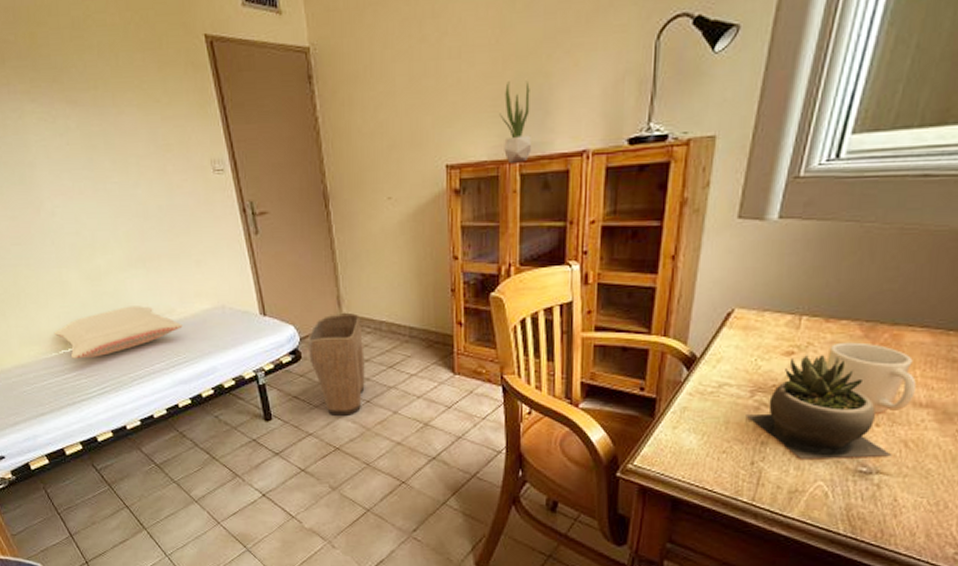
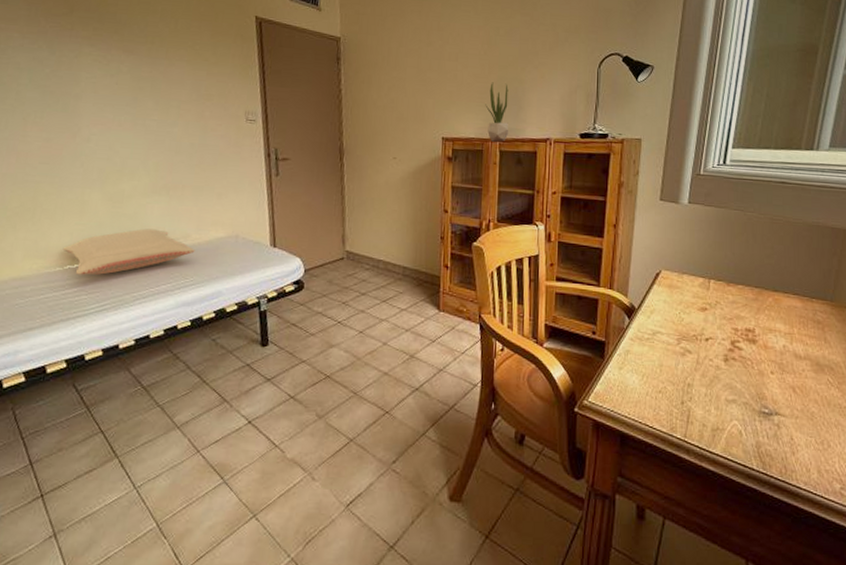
laundry basket: present [307,313,365,416] -> none [310,250,362,345]
succulent plant: present [746,354,892,459] -> none [675,310,785,401]
mug: present [826,342,917,414] -> none [730,302,796,363]

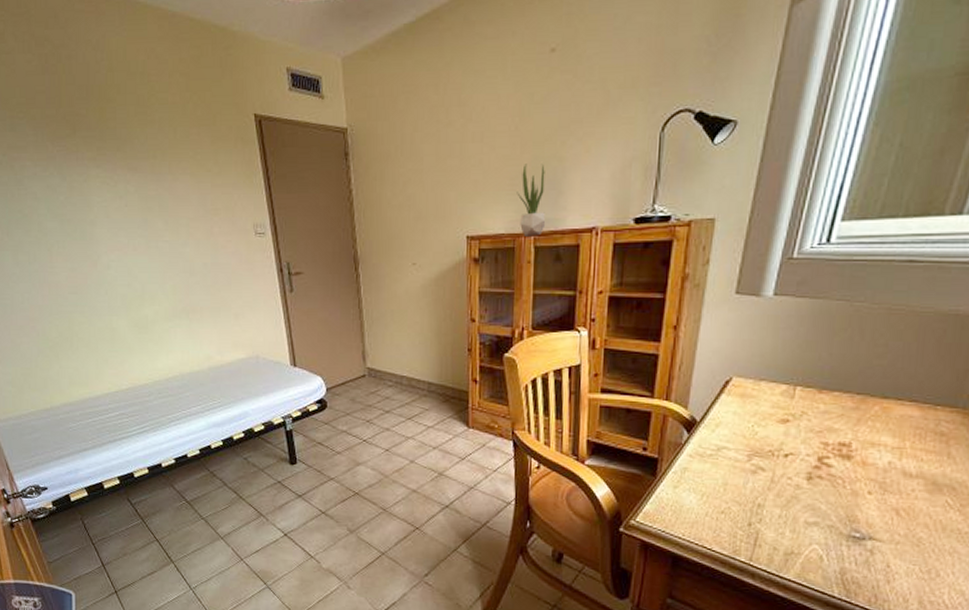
pillow: present [62,228,195,275] -> none [101,353,219,400]

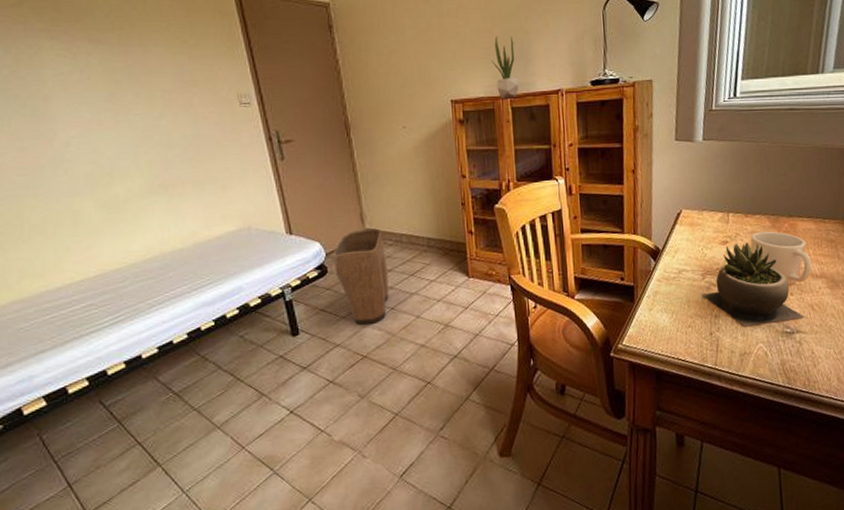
laundry basket: none [333,367,386,463] -> present [333,228,389,325]
succulent plant: none [743,422,884,524] -> present [701,242,805,327]
mug: none [819,412,907,482] -> present [750,231,812,286]

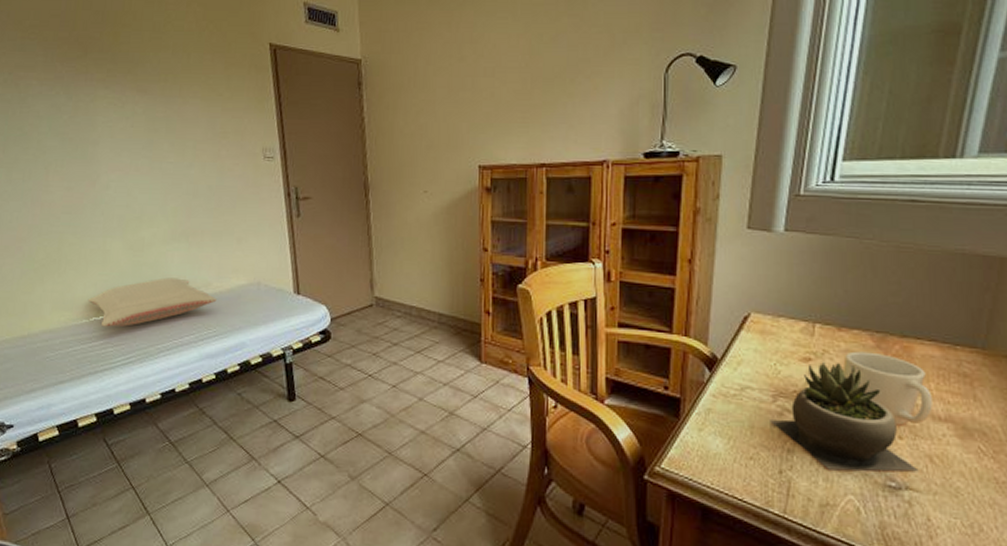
pillow: none [61,231,207,289] -> present [87,277,217,327]
laundry basket: present [333,228,389,325] -> none [337,296,393,400]
potted plant: present [491,35,519,99] -> none [528,98,557,168]

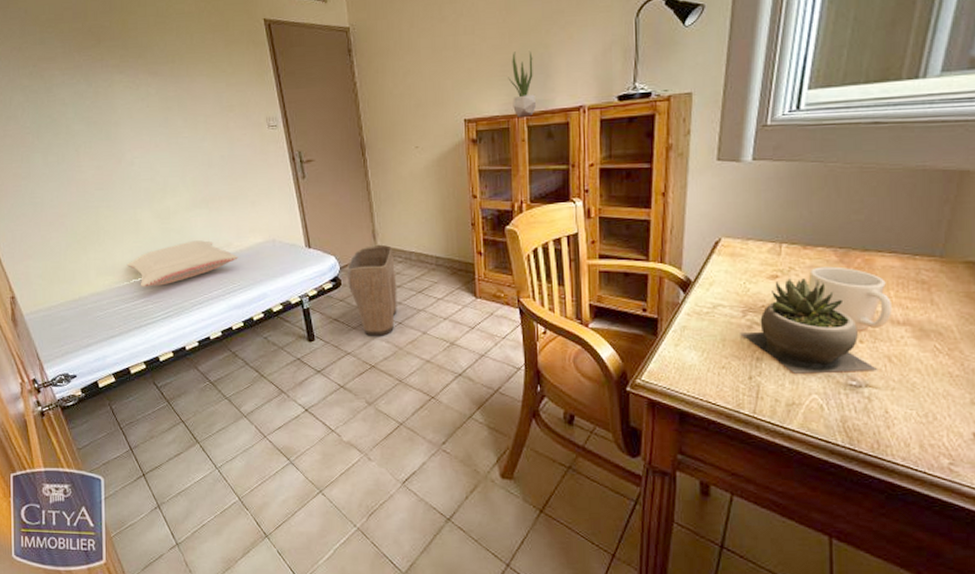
laundry basket: none [337,296,393,400] -> present [346,245,397,336]
potted plant: none [528,98,557,168] -> present [508,50,537,117]

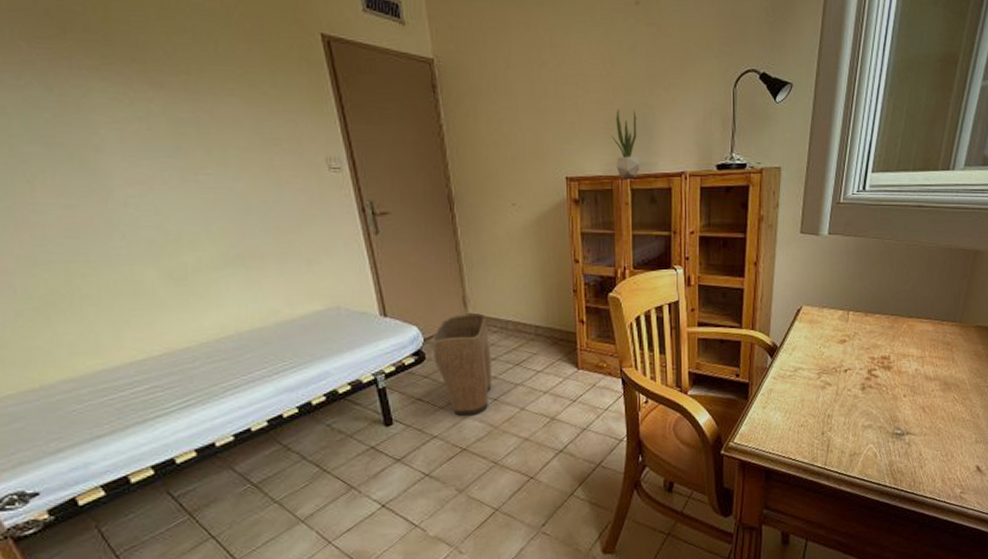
pillow: present [126,240,238,287] -> none [119,307,290,369]
succulent plant: present [740,277,878,374] -> none [816,341,916,427]
mug: present [808,266,893,331] -> none [868,331,927,387]

